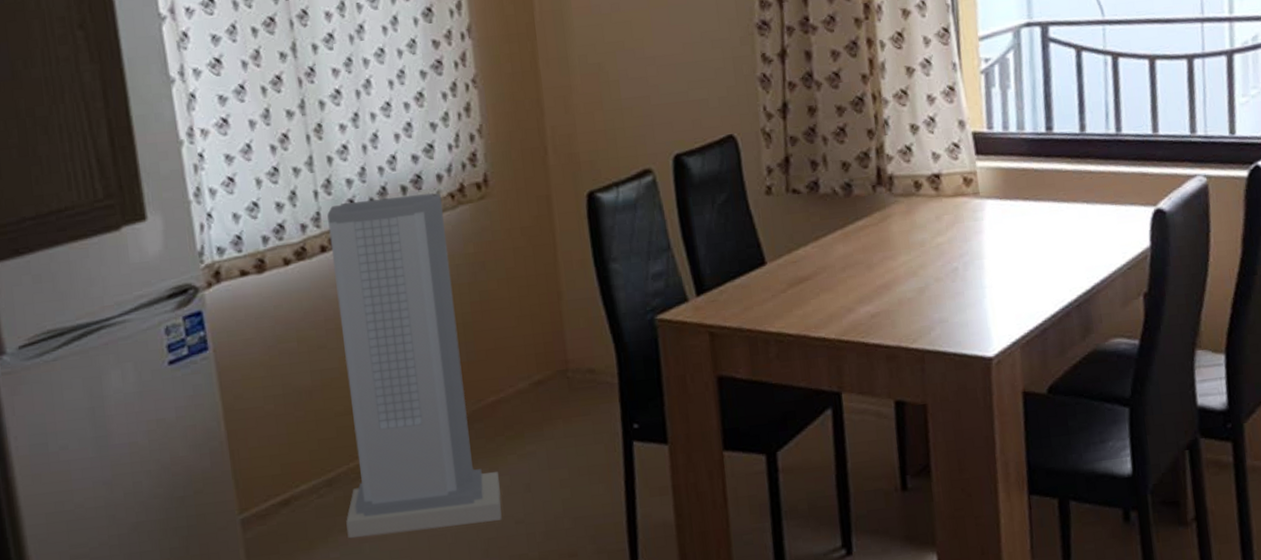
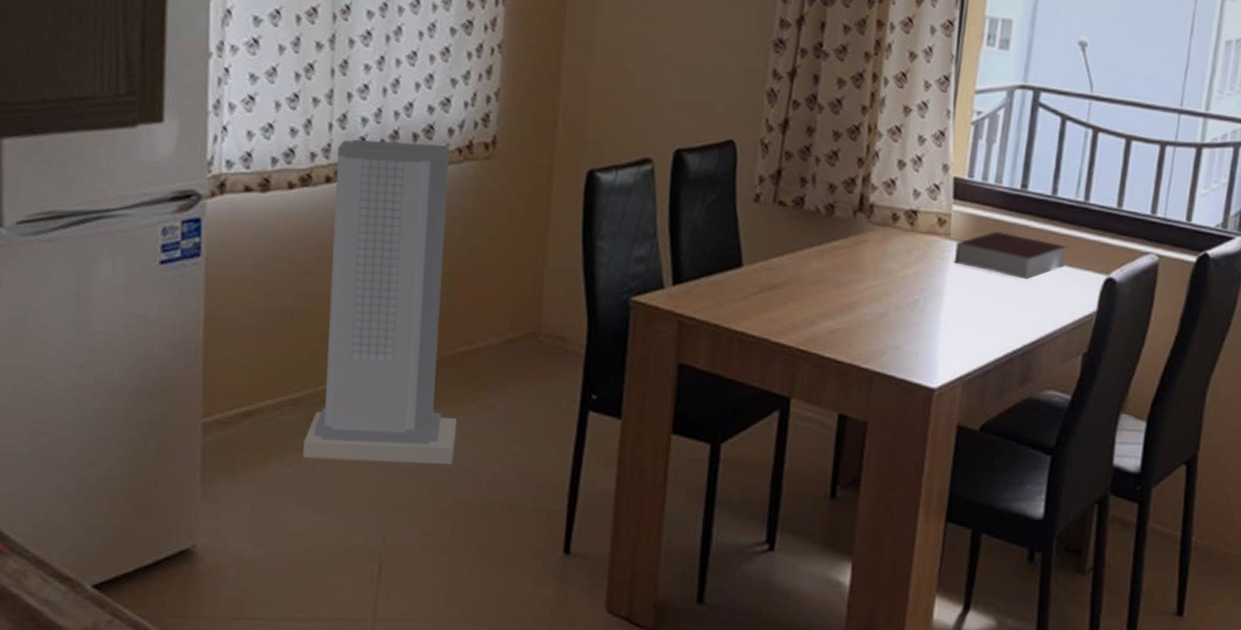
book: none [987,180,1108,227] -> present [954,232,1067,280]

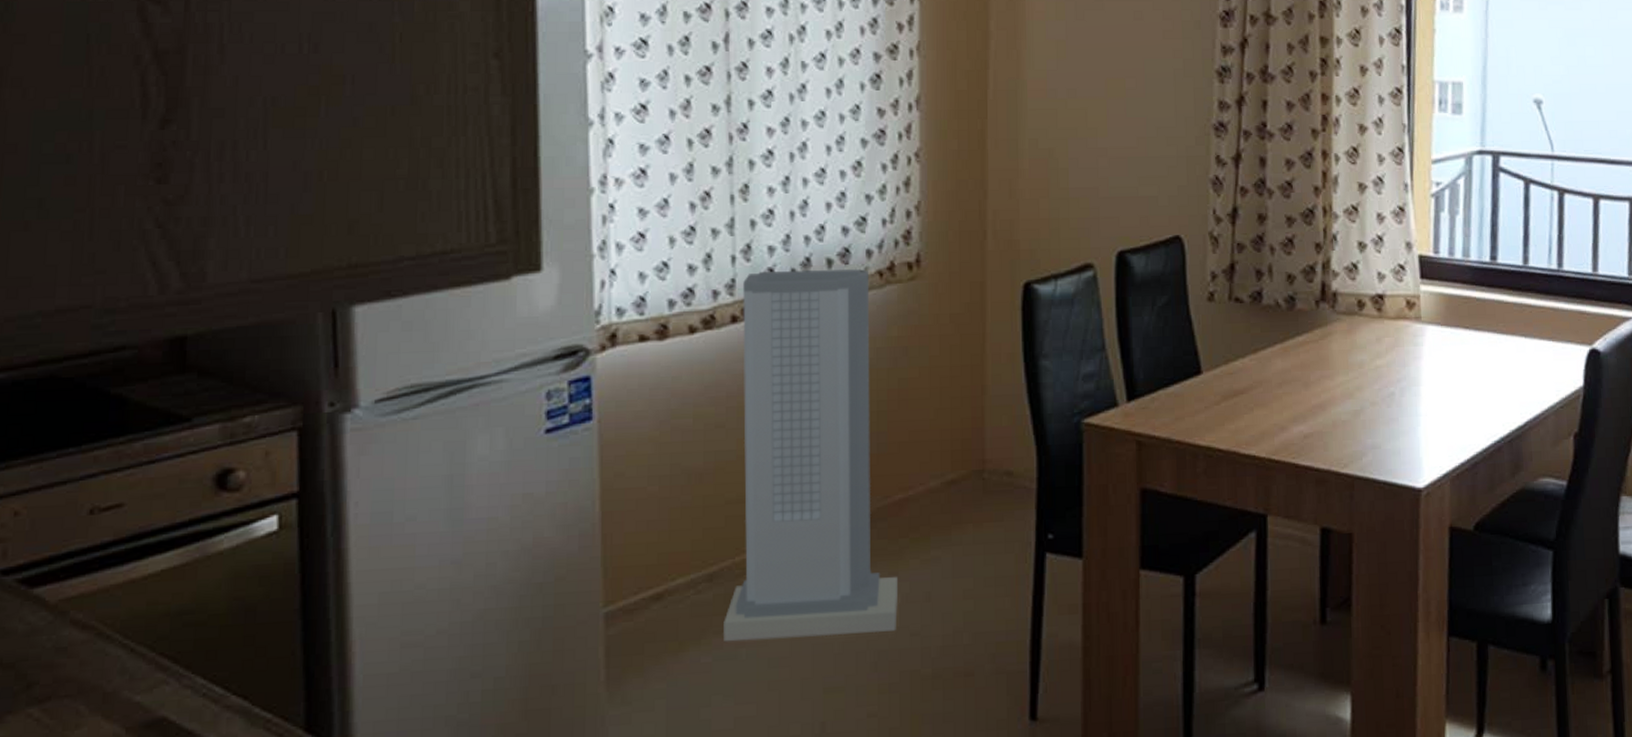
book: present [954,232,1067,280] -> none [1427,310,1545,359]

